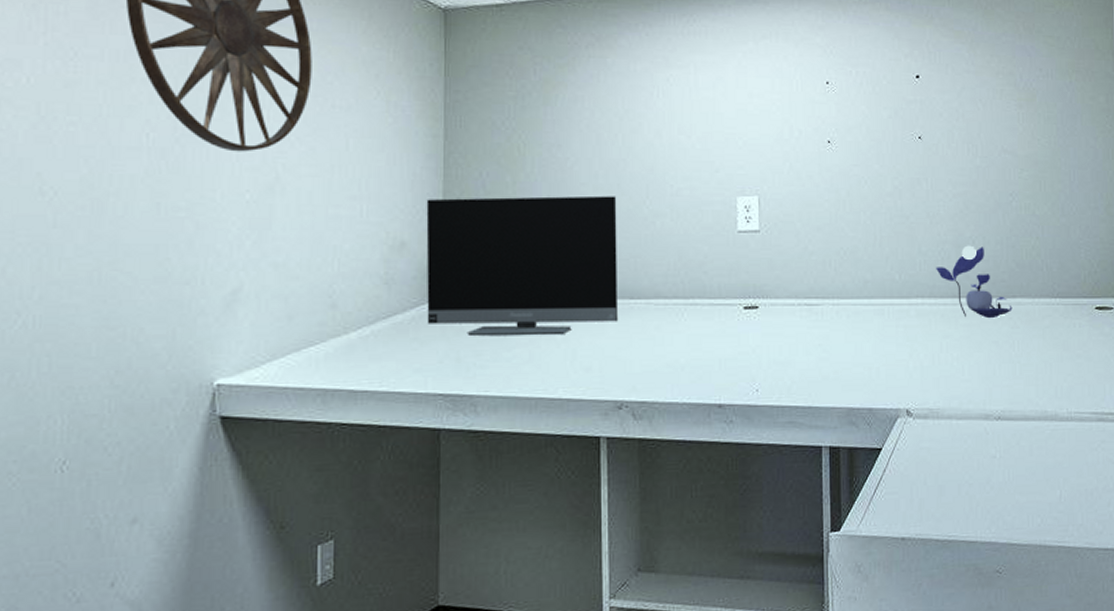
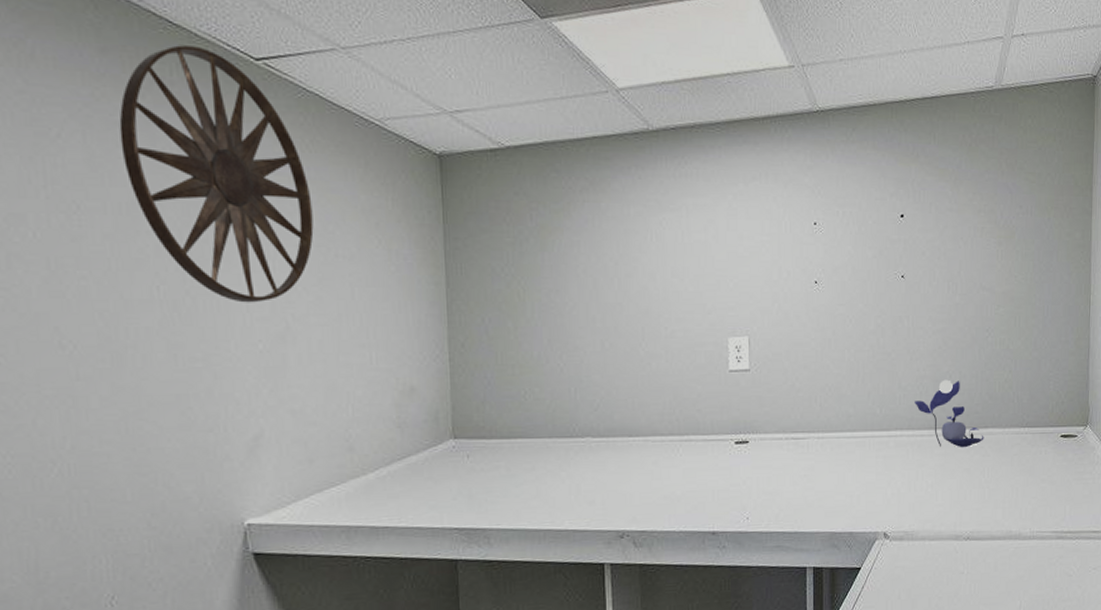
monitor: present [426,195,619,337] -> none [432,339,619,475]

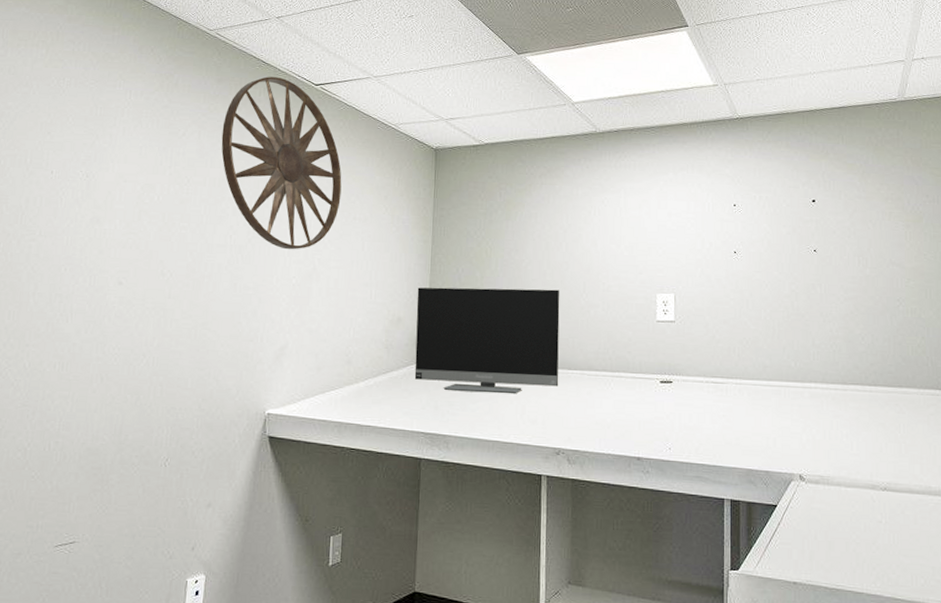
monitor: none [432,339,619,475] -> present [414,287,560,395]
plant: present [915,379,984,447] -> none [828,341,899,403]

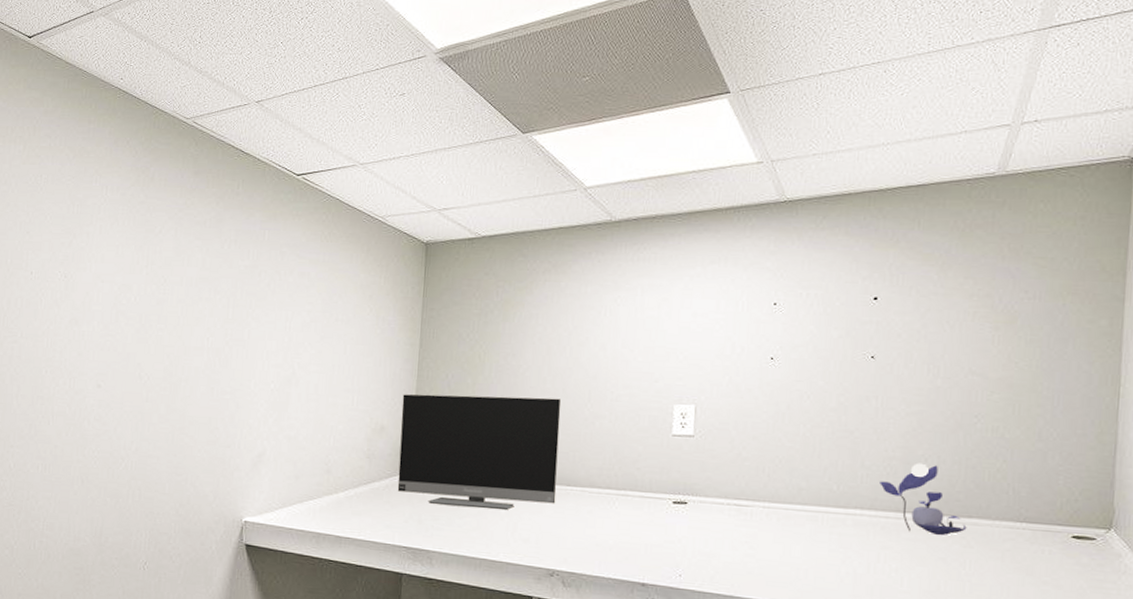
wall art: present [221,76,342,250] -> none [198,167,324,353]
plant: none [828,341,899,403] -> present [880,463,967,535]

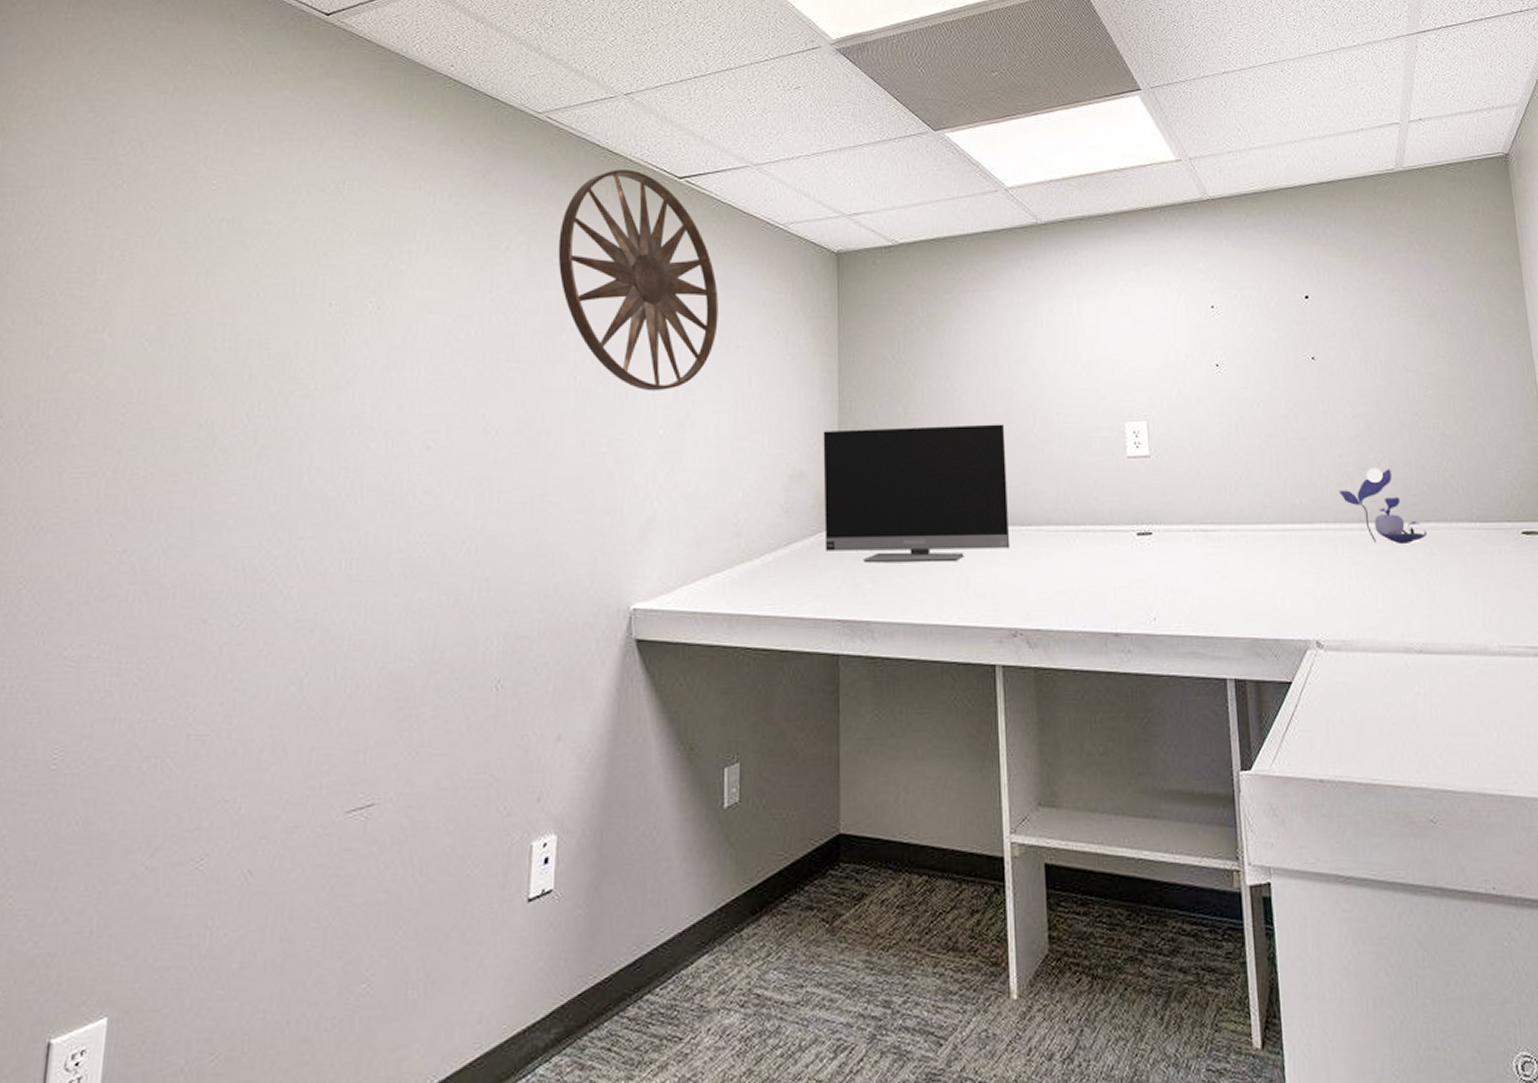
wall art: none [198,167,324,353] -> present [558,170,719,391]

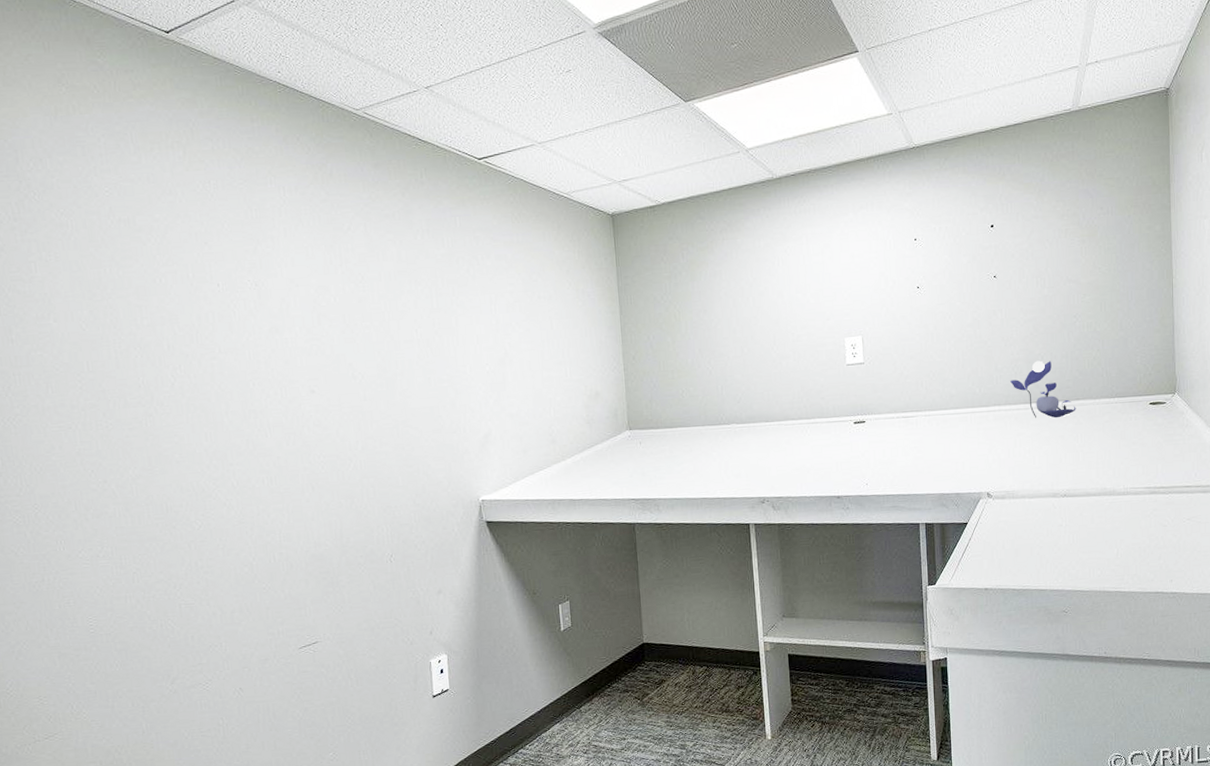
wall art: present [558,170,719,391] -> none [388,155,523,338]
monitor: present [823,424,1010,564] -> none [611,345,758,457]

